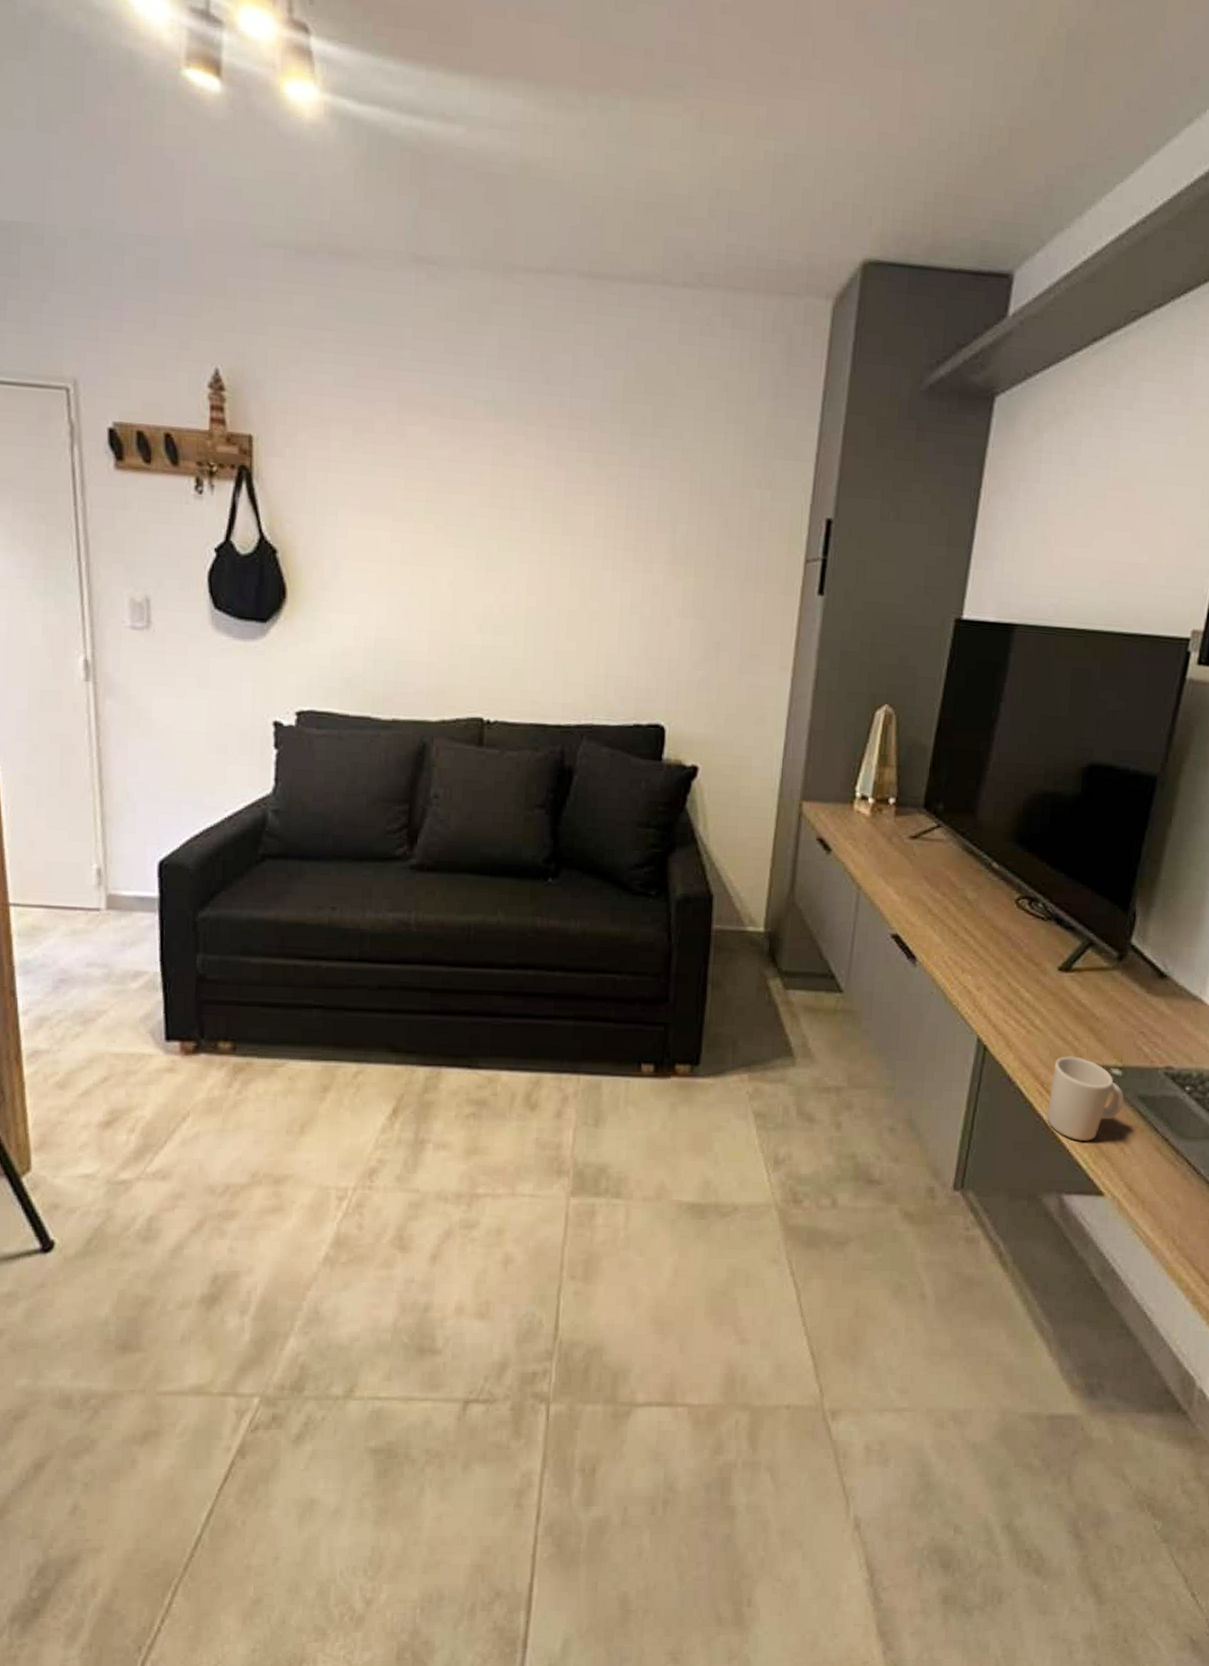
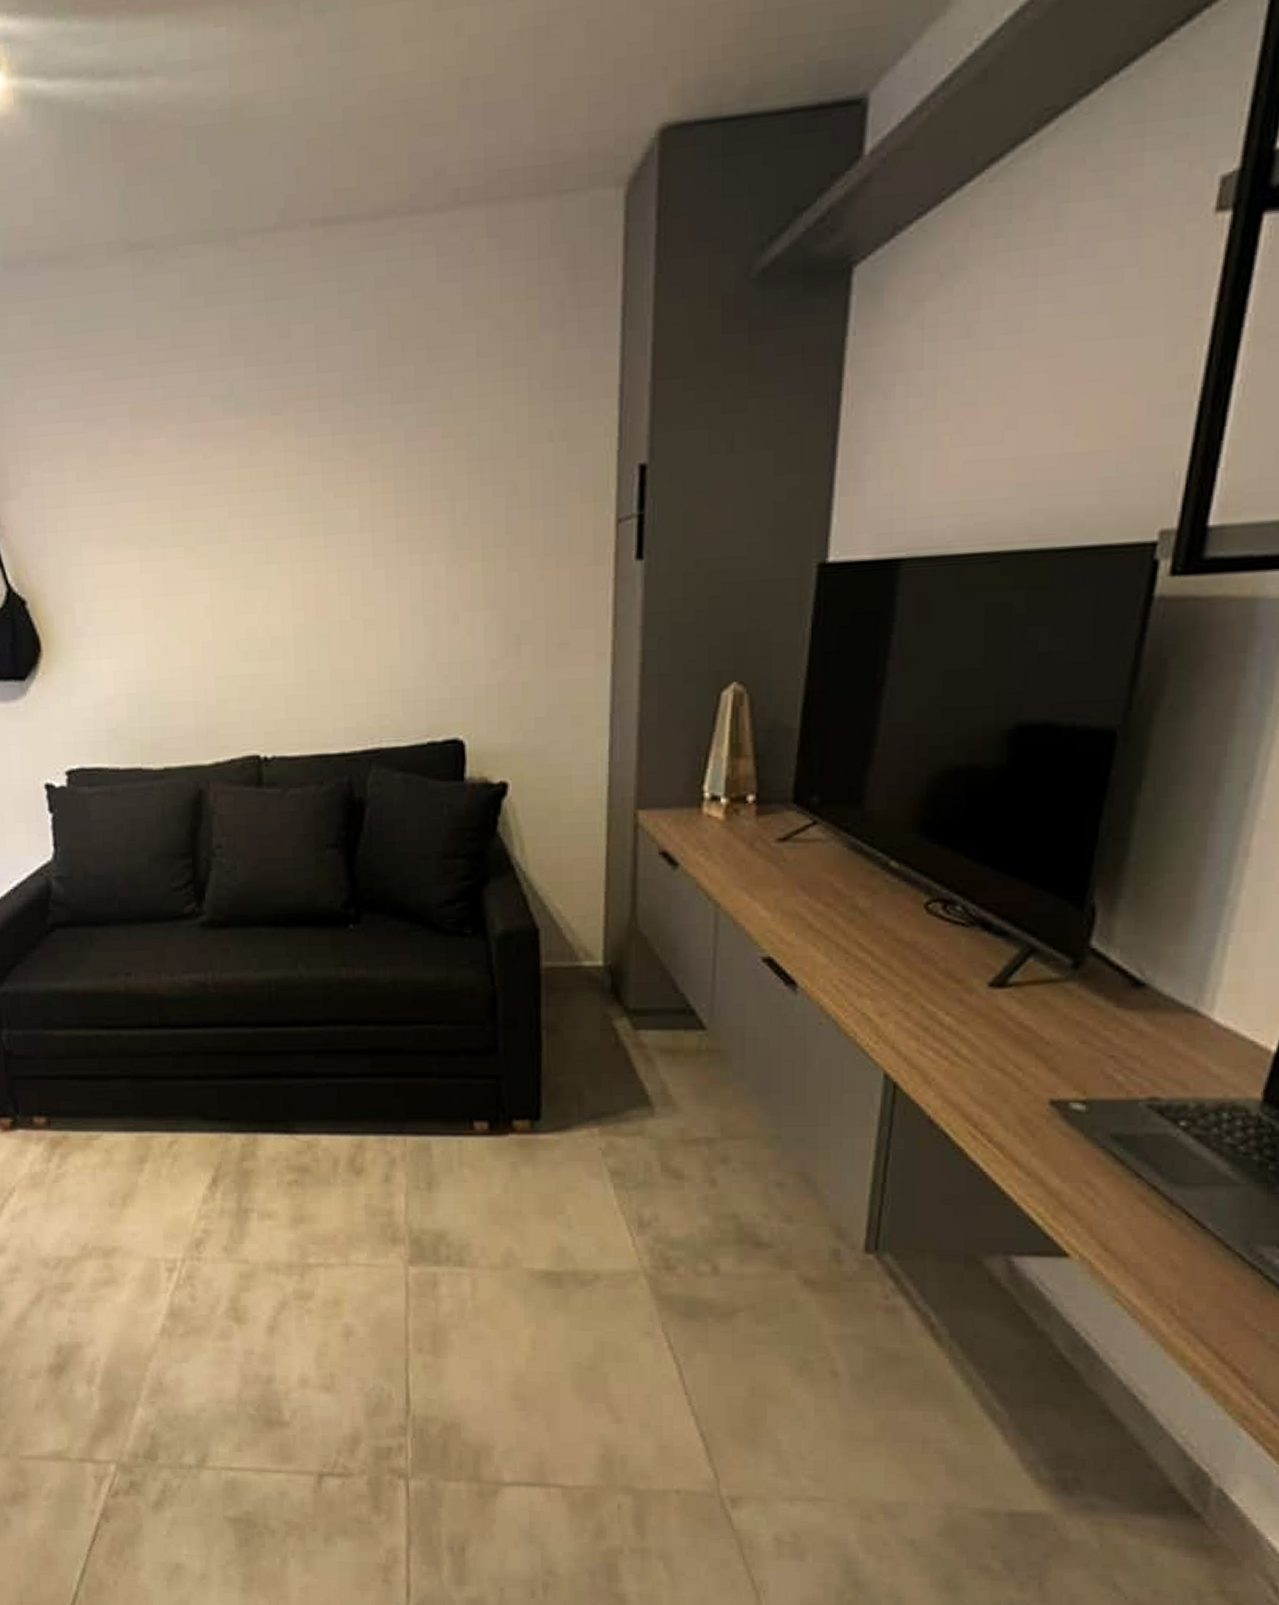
mug: present [1047,1056,1124,1142] -> none [983,1090,1091,1193]

